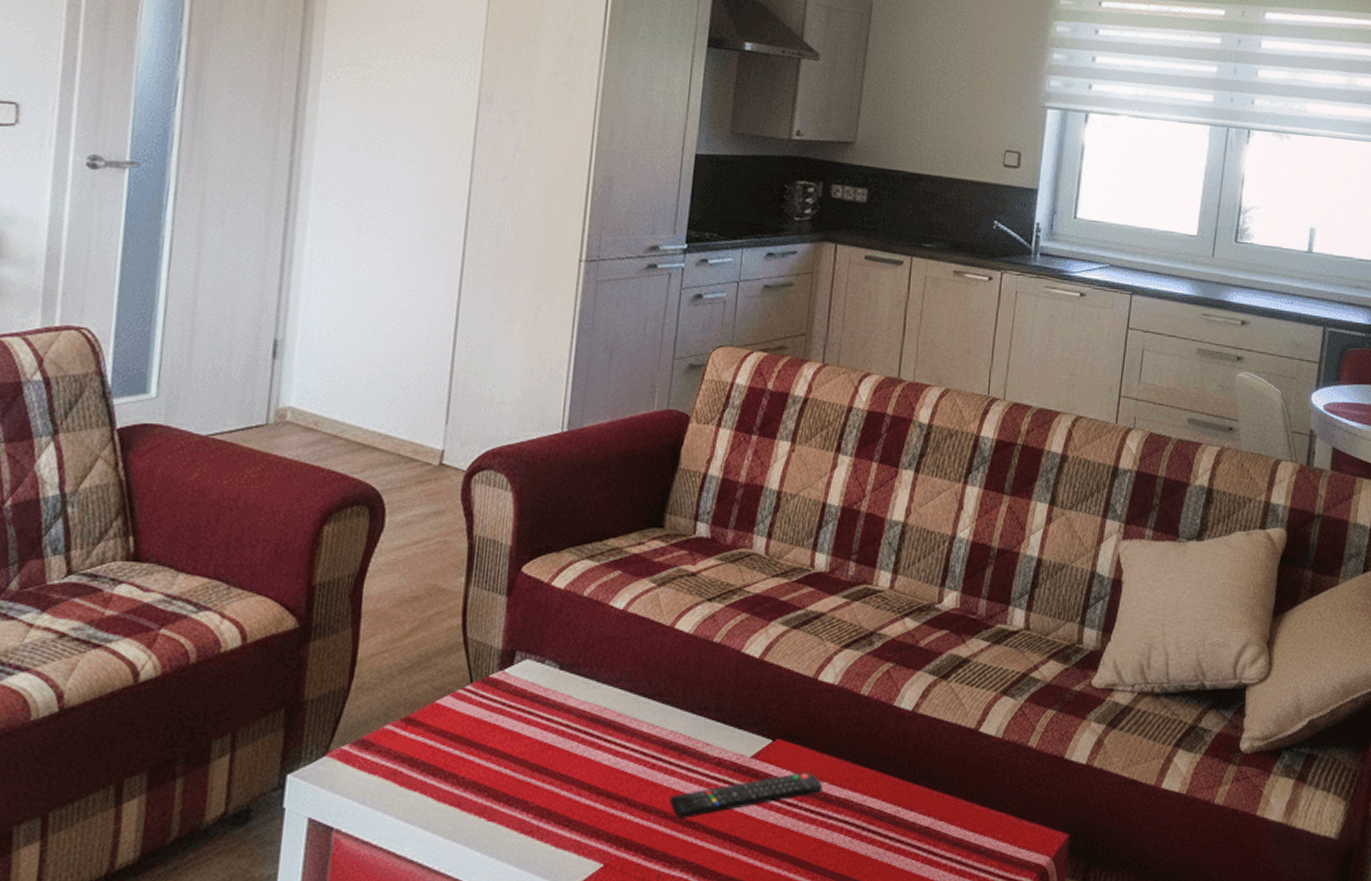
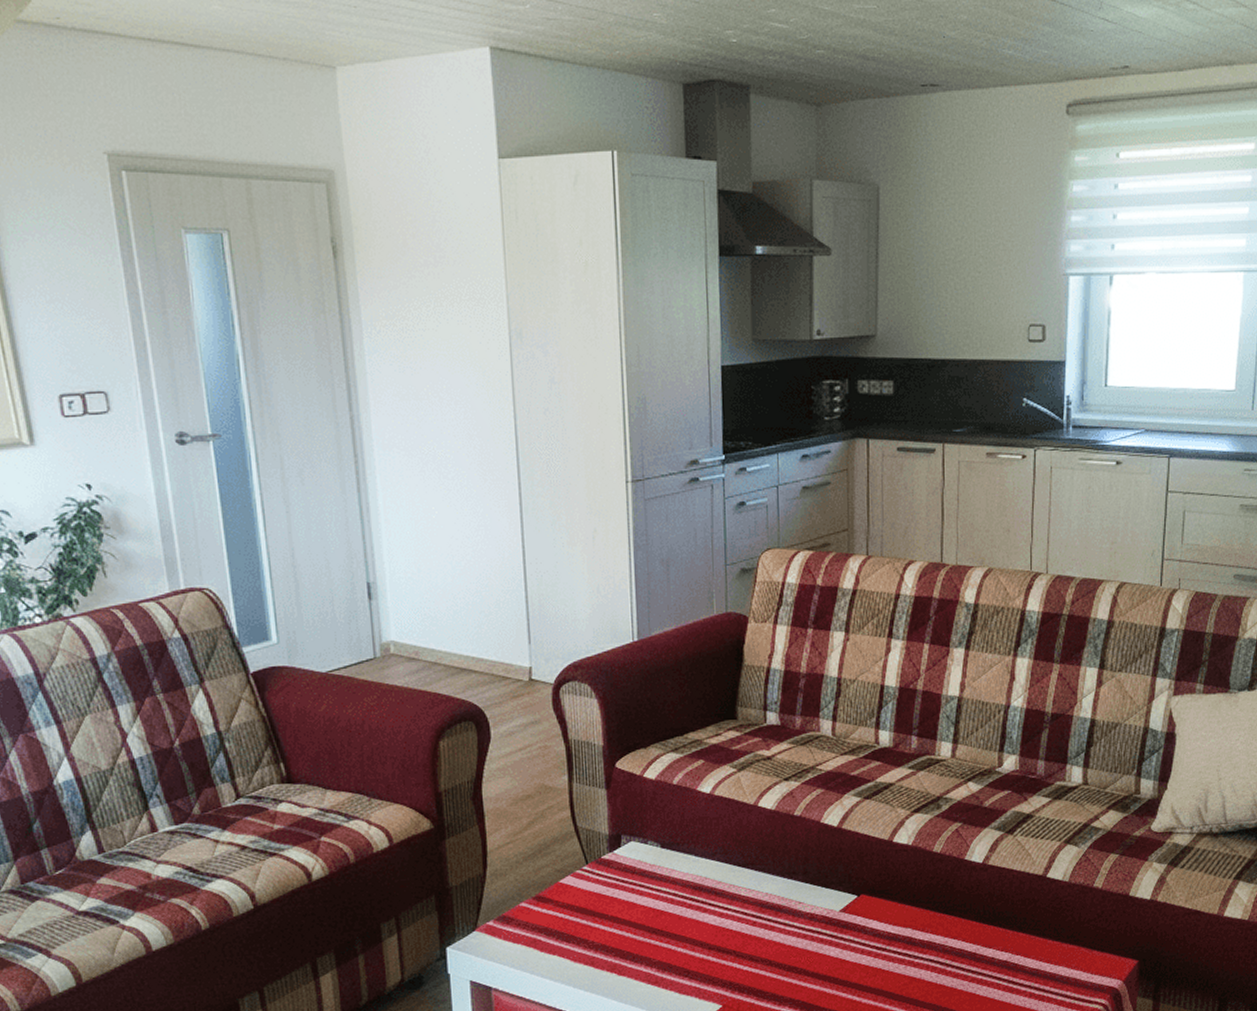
remote control: present [670,771,823,819] -> none [772,919,907,965]

